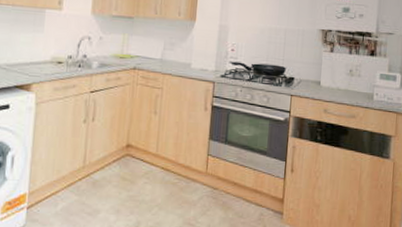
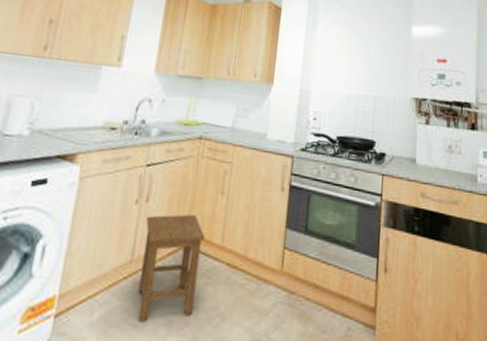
stool: none [90,130,143,212] -> present [137,214,206,322]

